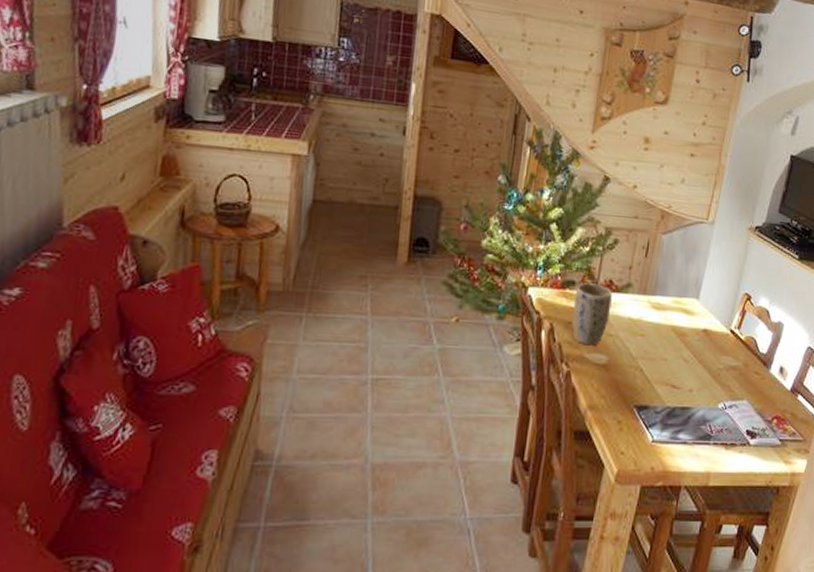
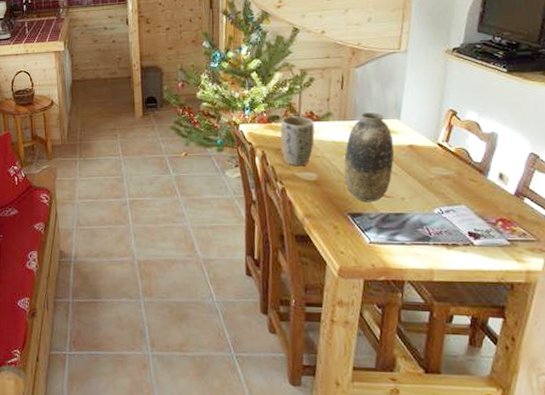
vase: none [636,287,690,394] -> present [344,112,395,203]

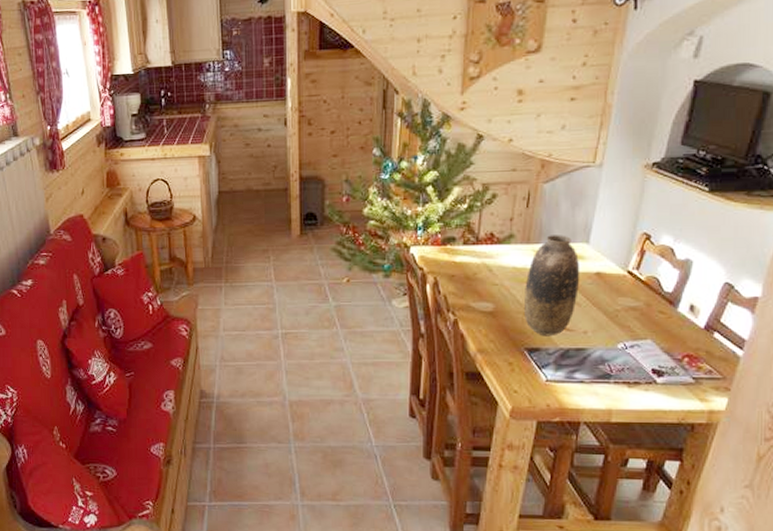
plant pot: present [279,116,315,166] -> none [455,238,494,295]

